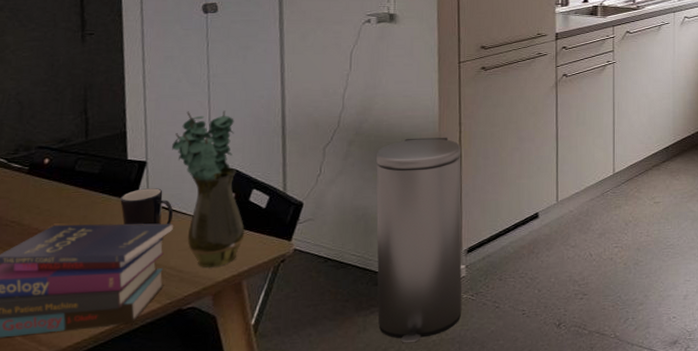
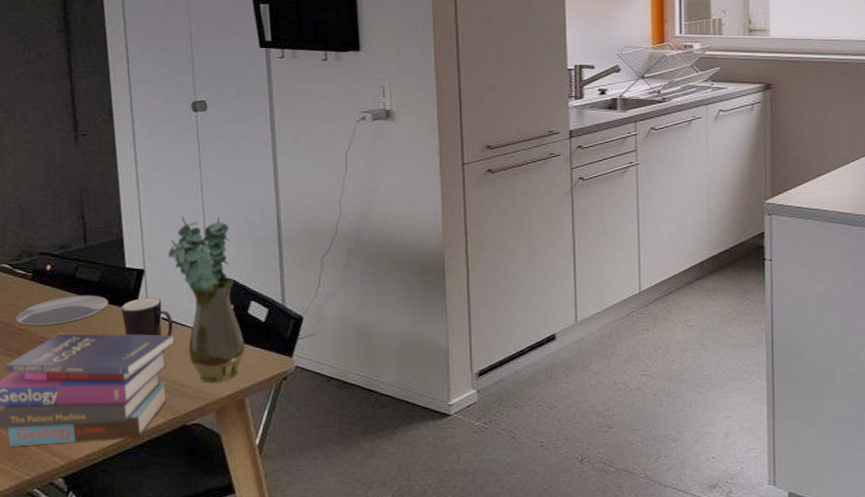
plate: none [8,186,108,219] -> present [16,295,109,327]
pedal bin: present [375,137,462,343] -> none [376,248,475,472]

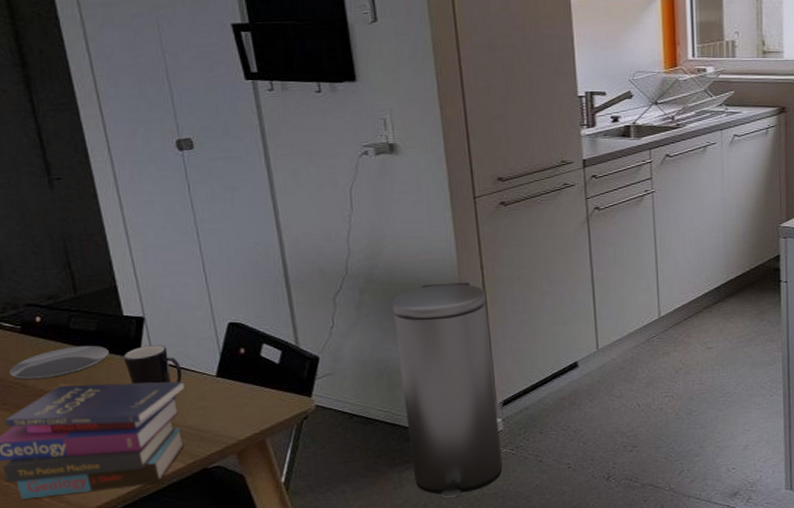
vase: present [167,216,245,383] -> none [167,259,261,426]
pedal bin: none [376,248,475,472] -> present [391,282,503,499]

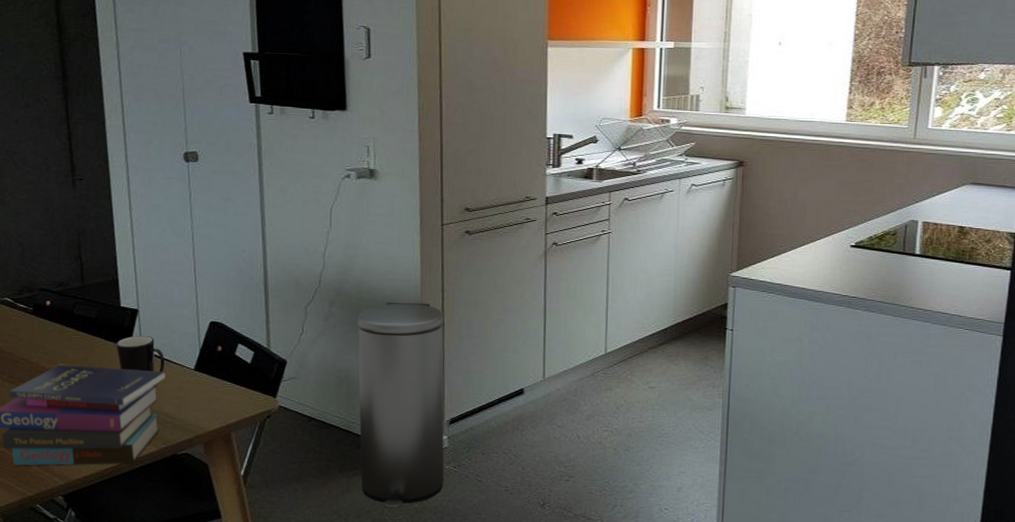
plate: present [9,345,110,381] -> none [18,330,105,358]

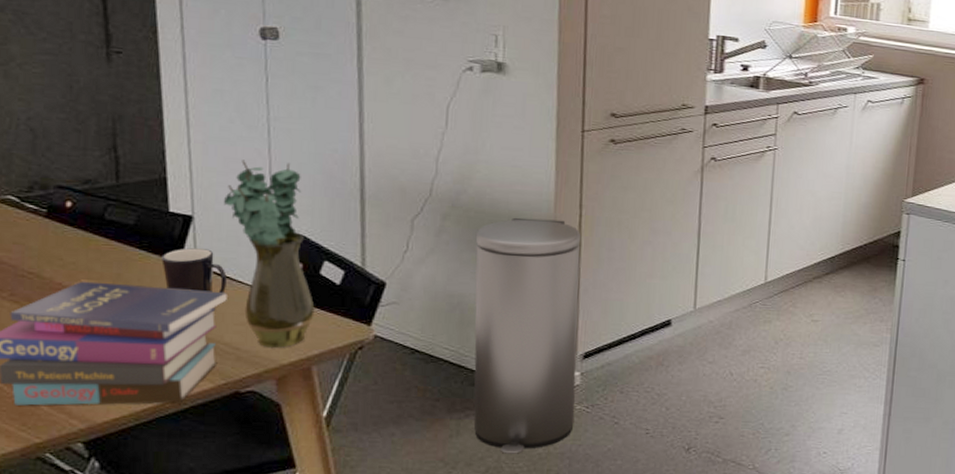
vase: none [160,262,232,417] -> present [223,159,315,348]

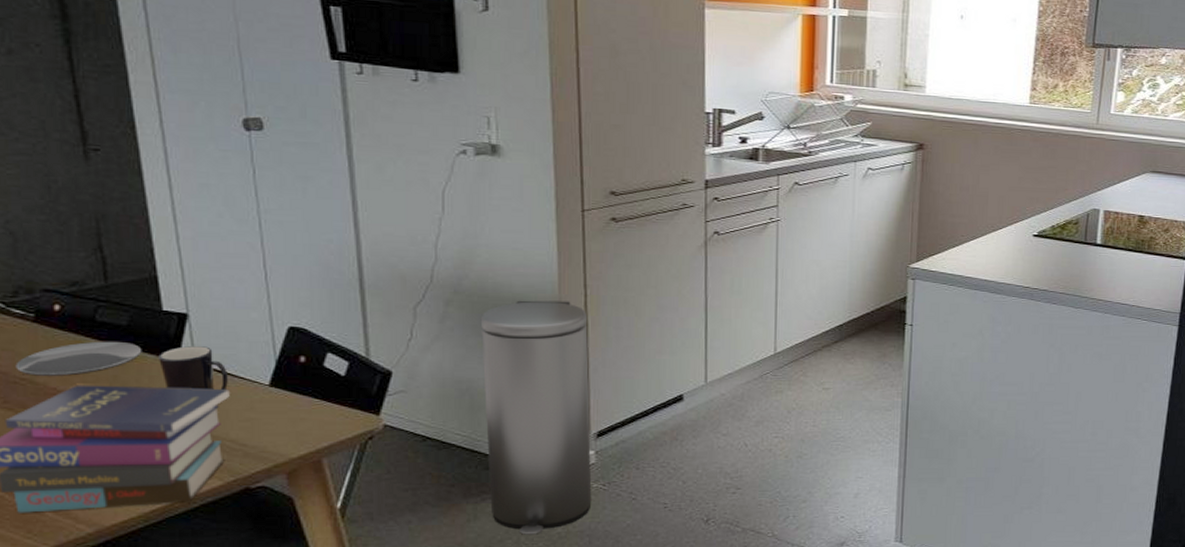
plate: none [25,239,147,272] -> present [15,341,142,377]
vase: present [223,159,315,348] -> none [218,254,321,442]

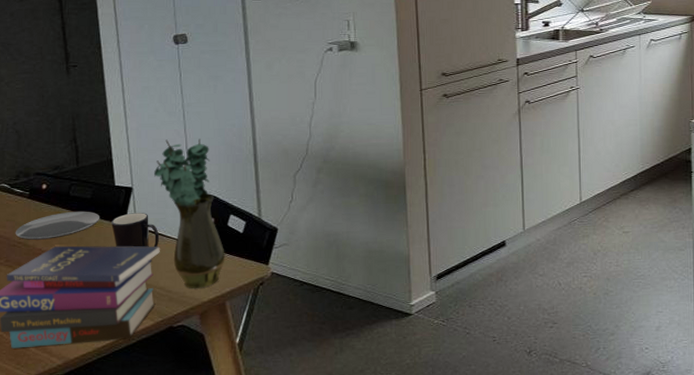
vase: none [218,254,321,442] -> present [153,139,225,288]
pedal bin: present [480,300,592,535] -> none [344,165,434,365]

